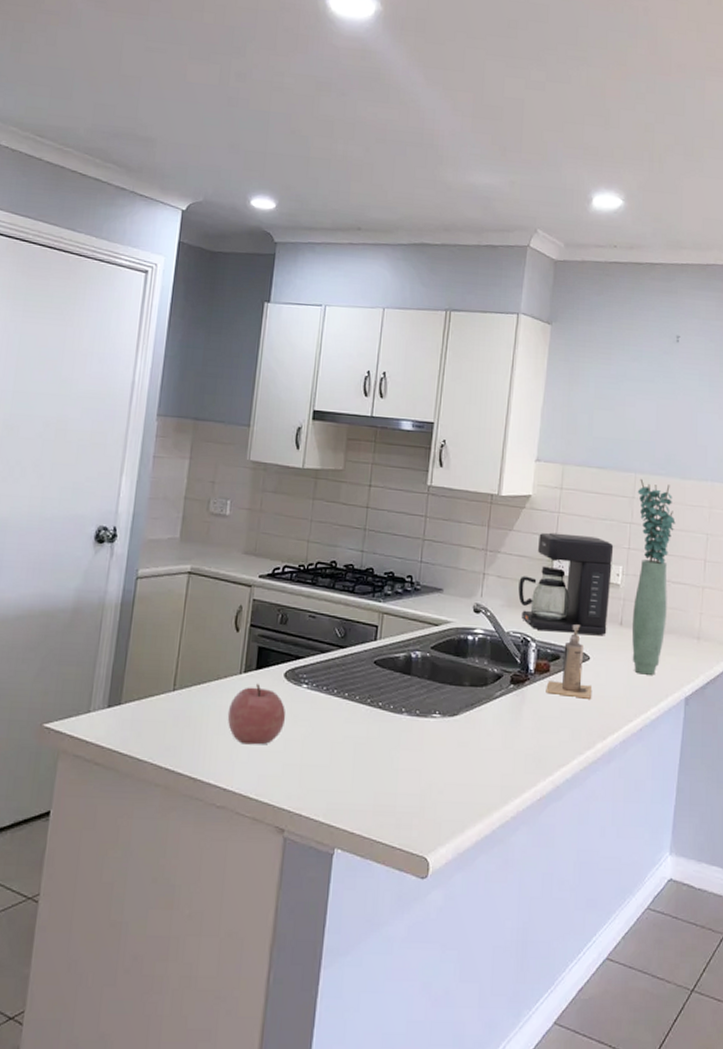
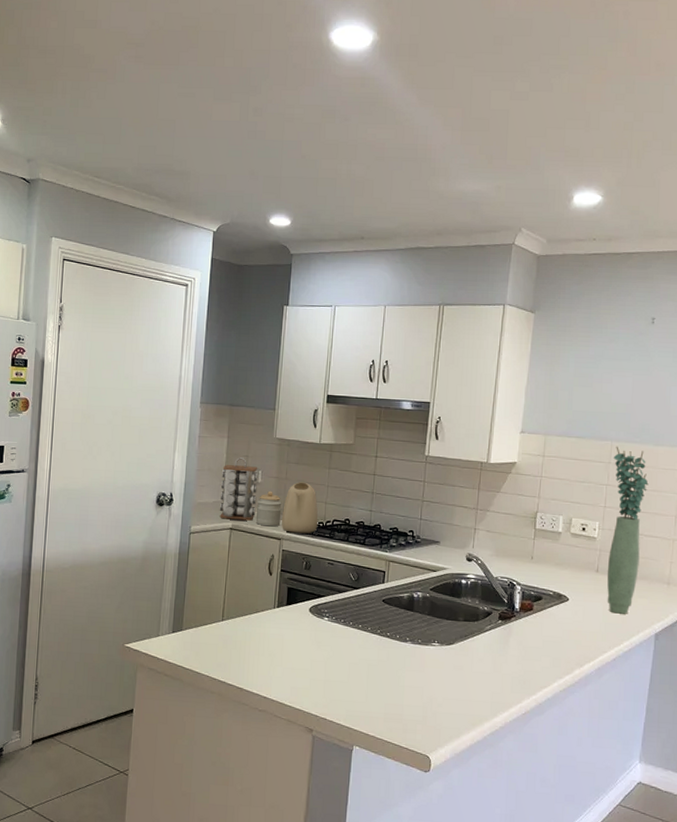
spice rack: none [175,483,226,563] -> present [219,457,258,521]
jar: none [220,525,255,570] -> present [255,490,282,527]
fruit: present [227,683,286,745] -> none [265,616,312,664]
kettle: none [252,515,299,579] -> present [281,482,319,534]
coffee maker: present [518,532,614,636] -> none [505,494,591,581]
soap dispenser: present [546,624,593,699] -> none [529,571,571,633]

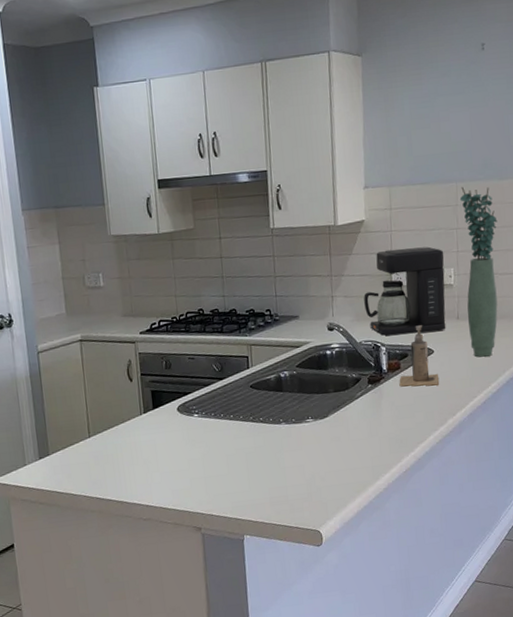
spice rack: present [219,457,258,521] -> none [59,262,104,332]
jar: present [255,490,282,527] -> none [103,293,132,332]
kettle: present [281,482,319,534] -> none [131,277,172,334]
coffee maker: none [505,494,591,581] -> present [364,246,446,336]
soap dispenser: none [529,571,571,633] -> present [399,325,440,387]

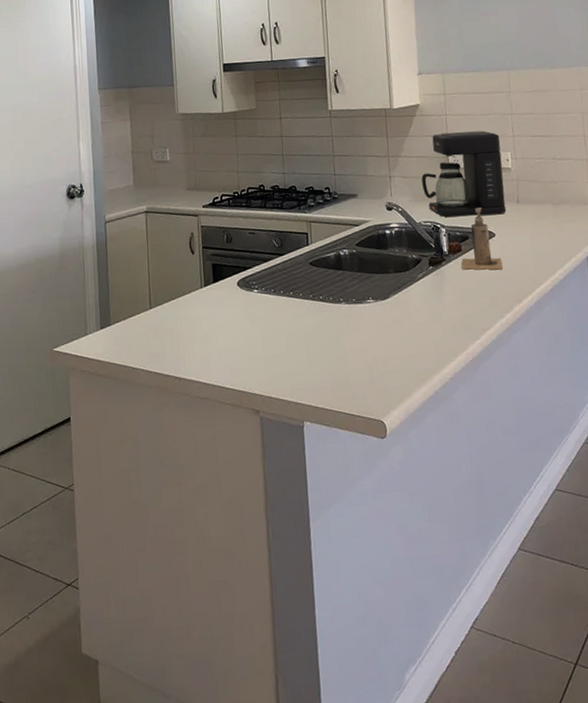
vase: present [459,186,498,357] -> none [512,74,559,242]

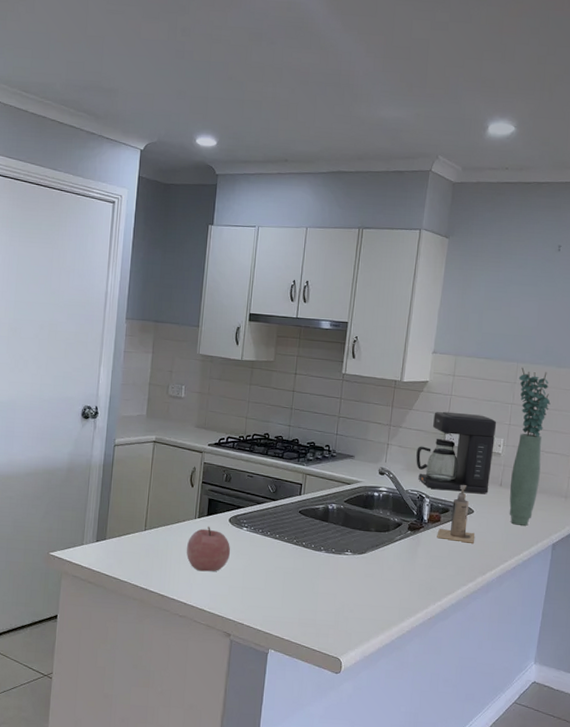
fruit: none [196,293,245,345] -> present [186,526,231,572]
vase: none [512,74,559,242] -> present [509,367,551,526]

